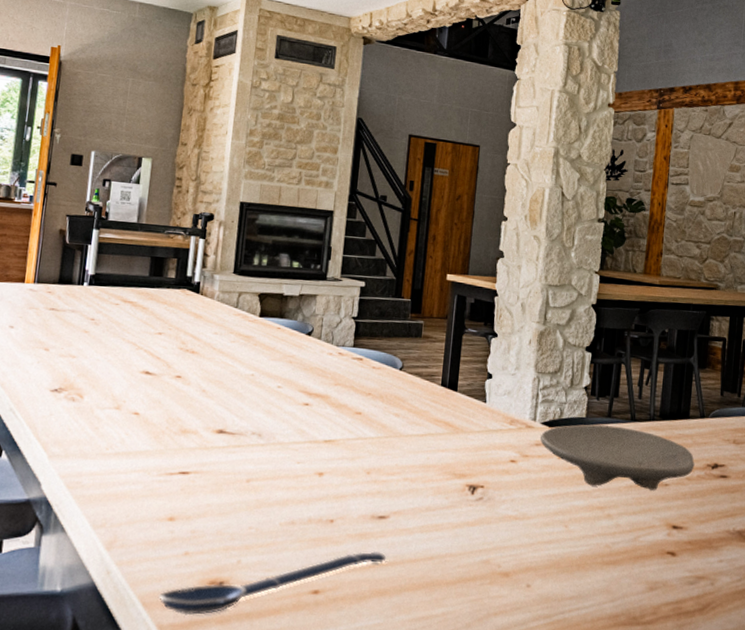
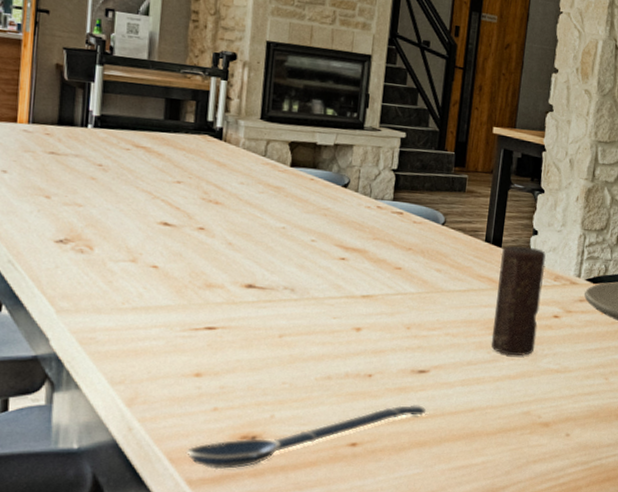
candle: none [449,389,501,502] -> present [491,245,546,356]

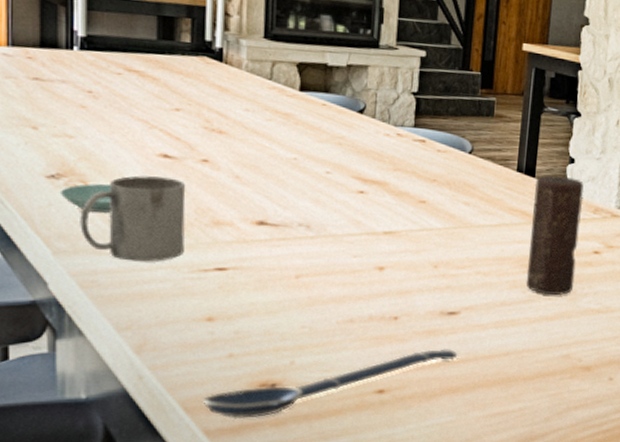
saucer: none [66,248,115,275] -> present [59,183,112,213]
mug: none [83,241,182,321] -> present [80,175,186,262]

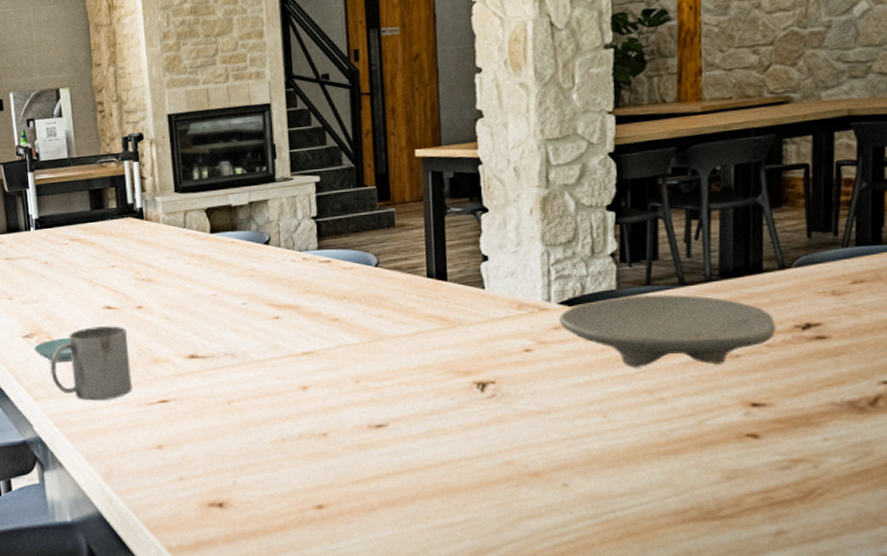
spoon: present [201,347,458,419] -> none [161,460,392,537]
candle: present [526,175,584,296] -> none [448,276,507,400]

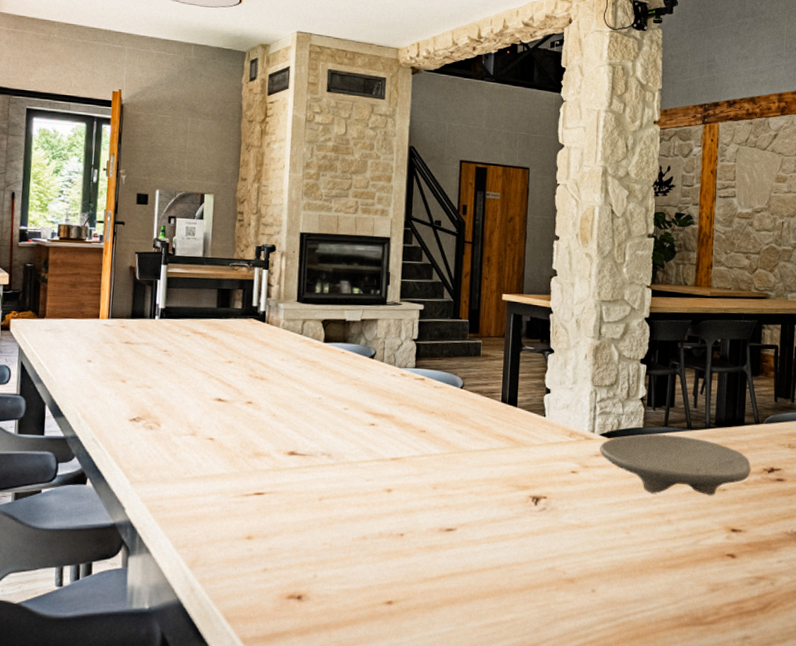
saucer: present [33,337,72,362] -> none [138,424,178,448]
mug: present [50,326,132,401] -> none [152,417,234,489]

